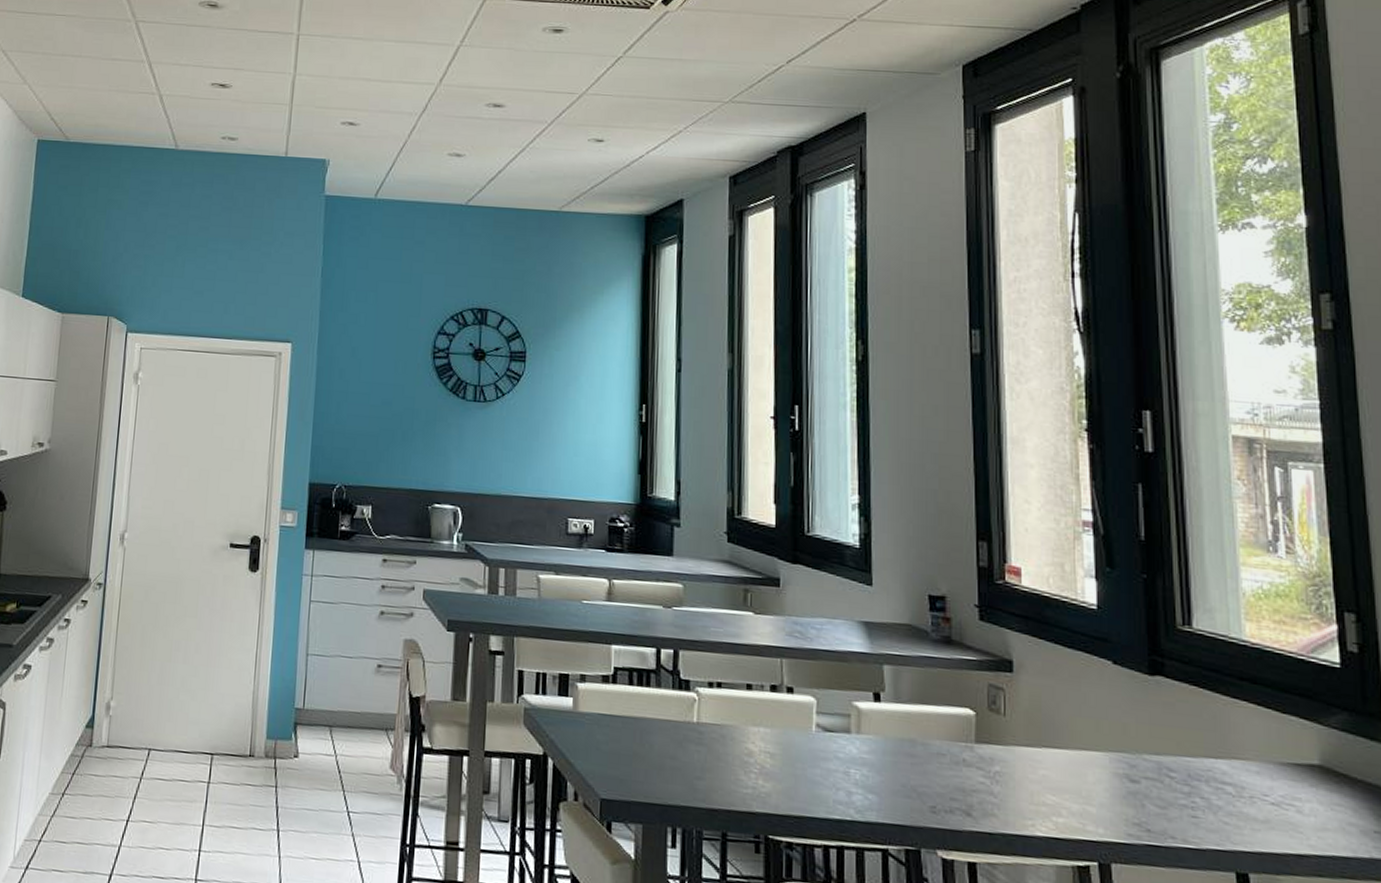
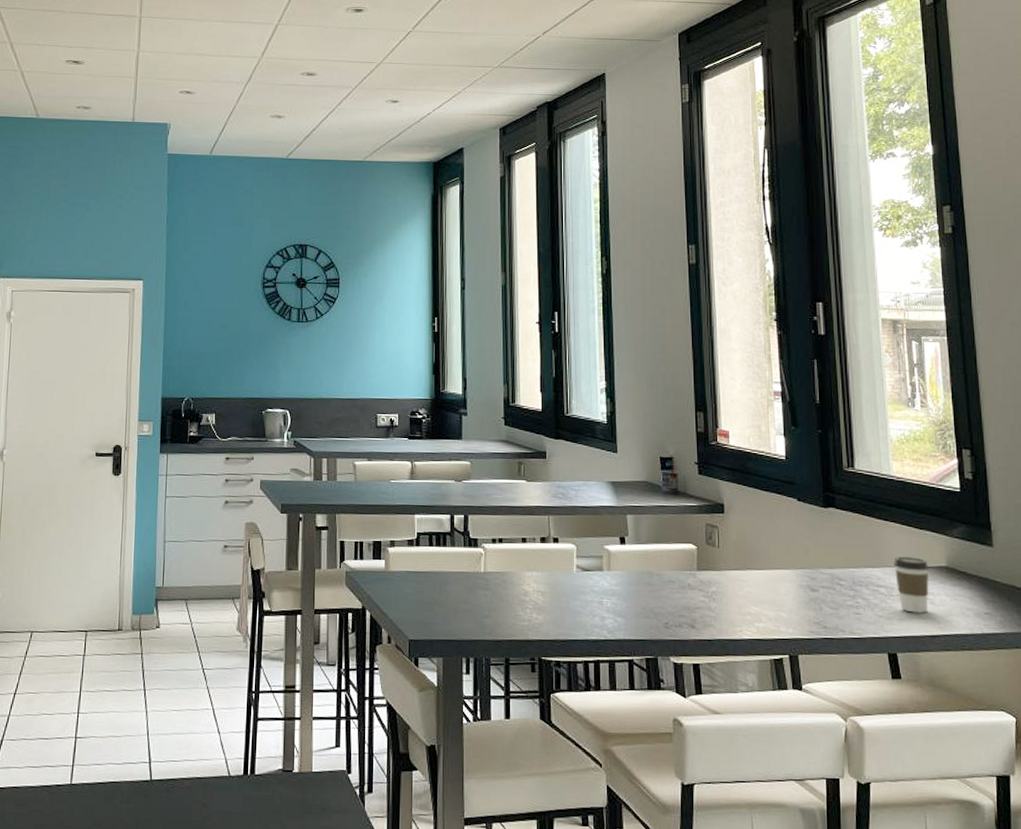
coffee cup: none [1245,746,1296,825] -> present [893,556,929,613]

